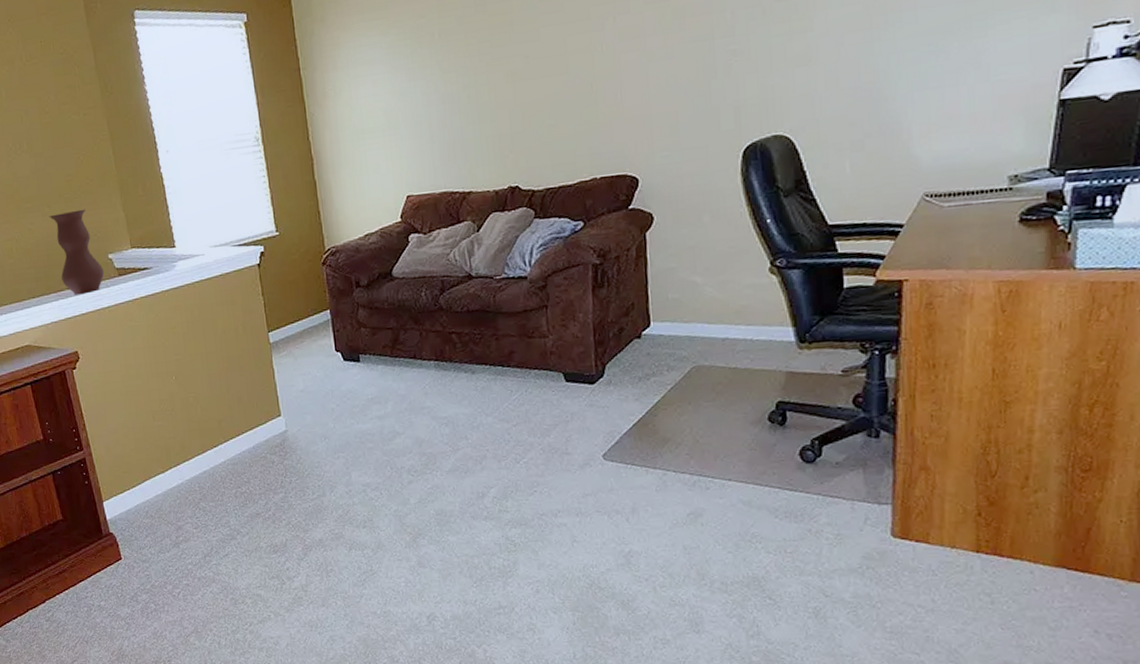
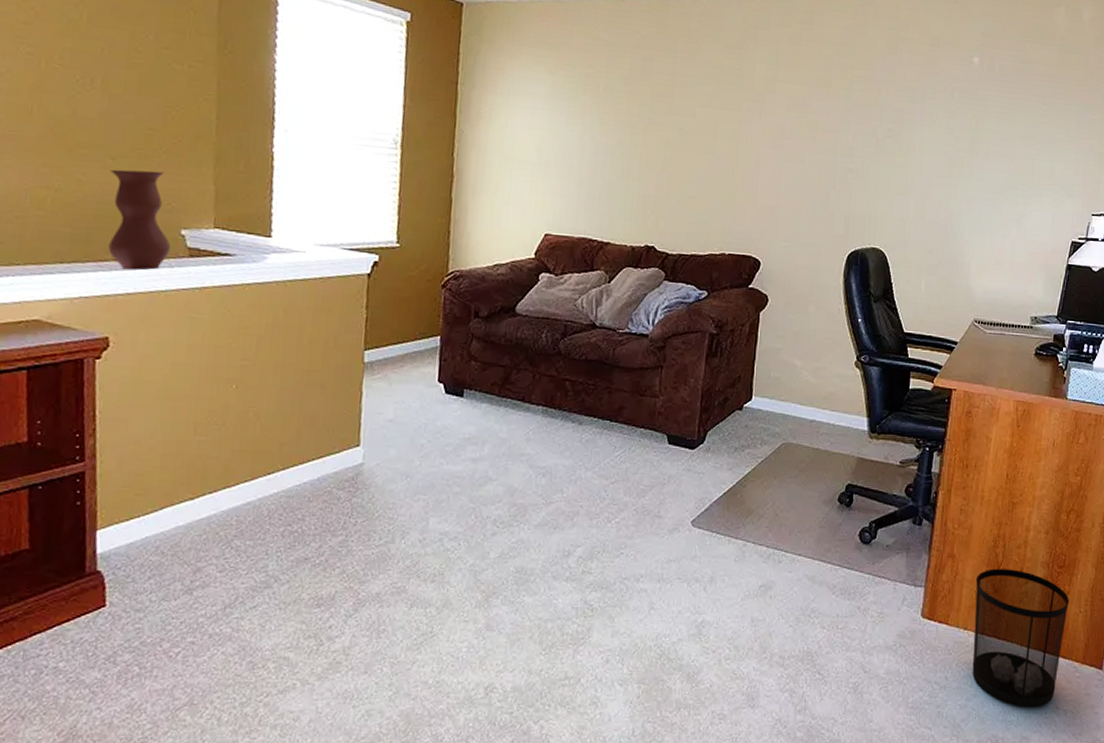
waste bin: none [961,477,1103,632] -> present [972,568,1069,708]

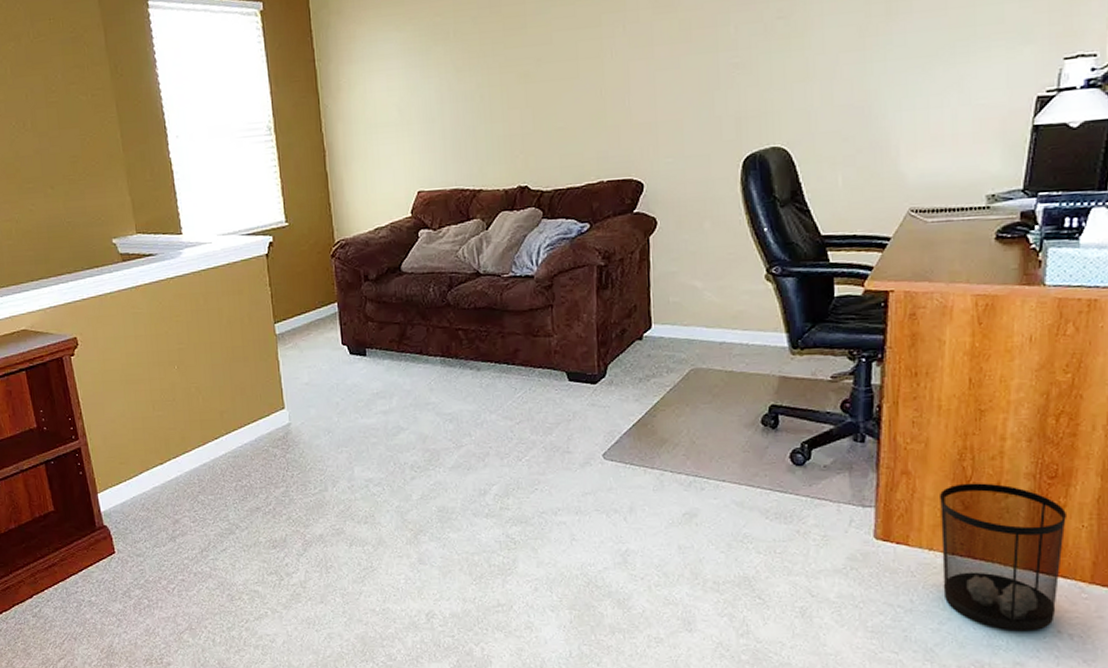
vase: present [108,169,171,271] -> none [52,191,108,280]

